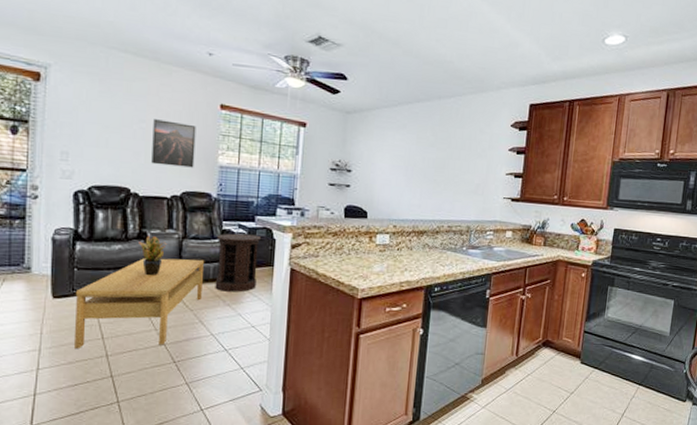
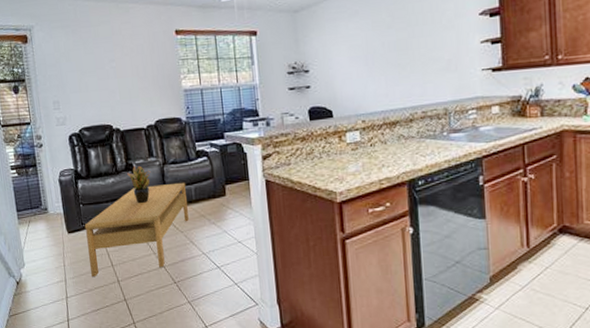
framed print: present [151,119,196,168] -> none [121,55,162,99]
side table: present [215,233,260,292] -> none [192,151,236,211]

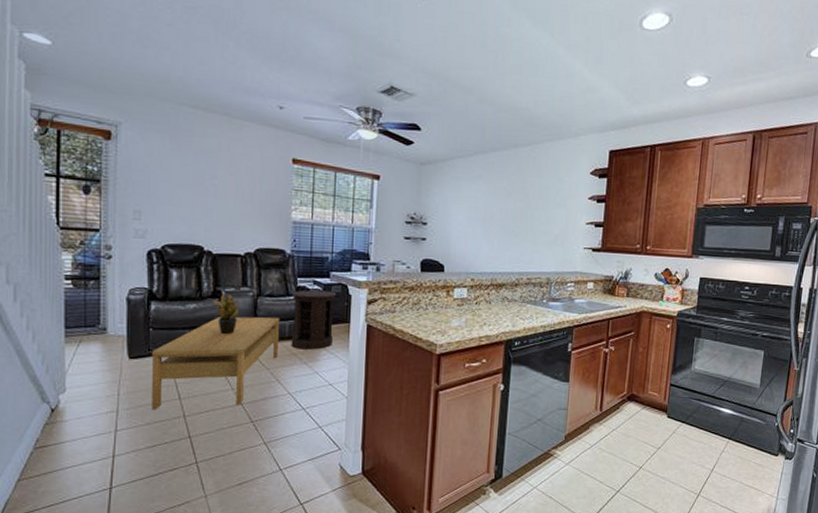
side table: none [192,151,236,211] -> present [291,290,336,350]

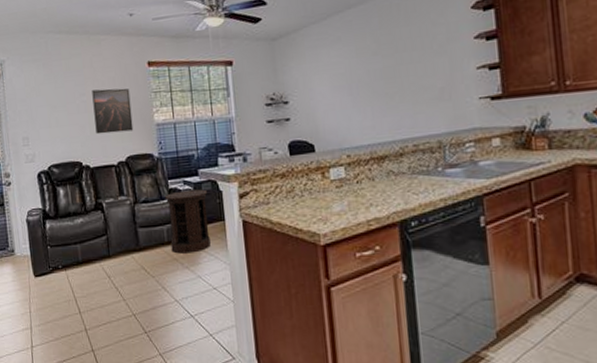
coffee table: present [151,316,280,409] -> none [51,222,161,324]
potted plant: present [213,293,242,335] -> none [97,204,121,246]
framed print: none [224,175,269,224] -> present [92,88,134,135]

